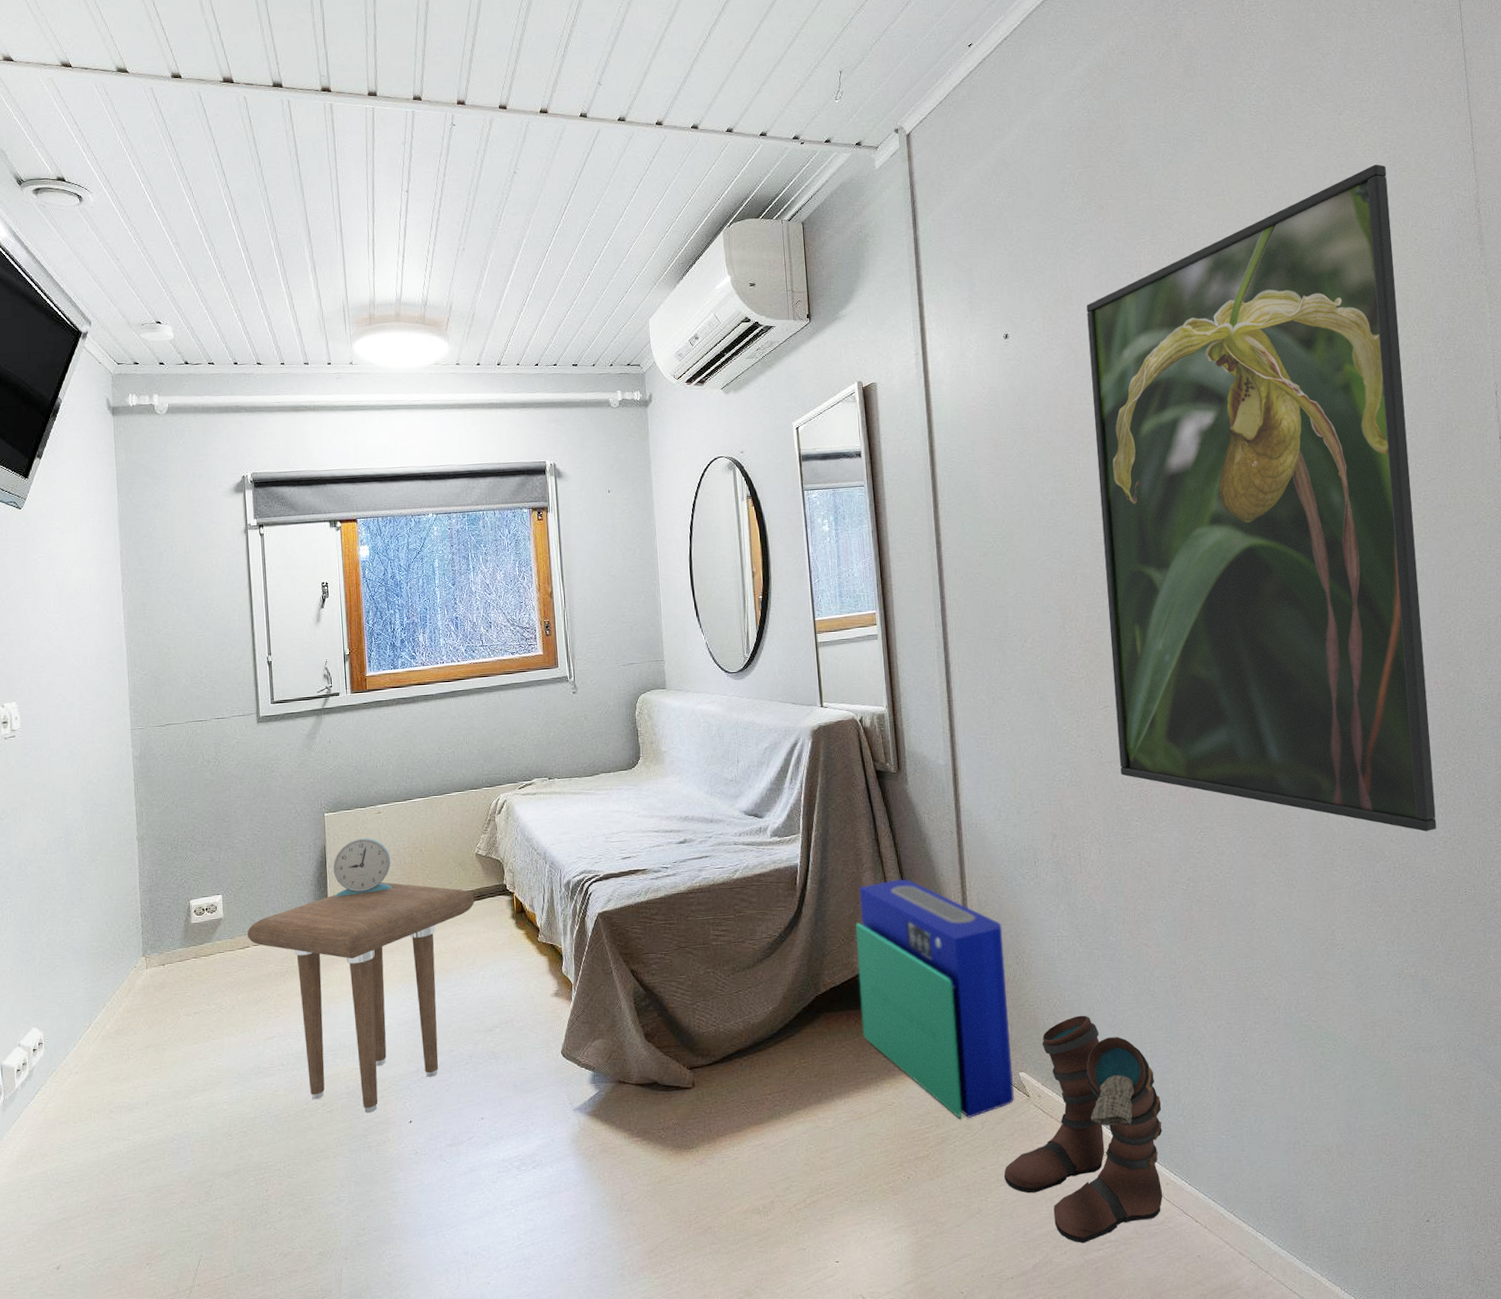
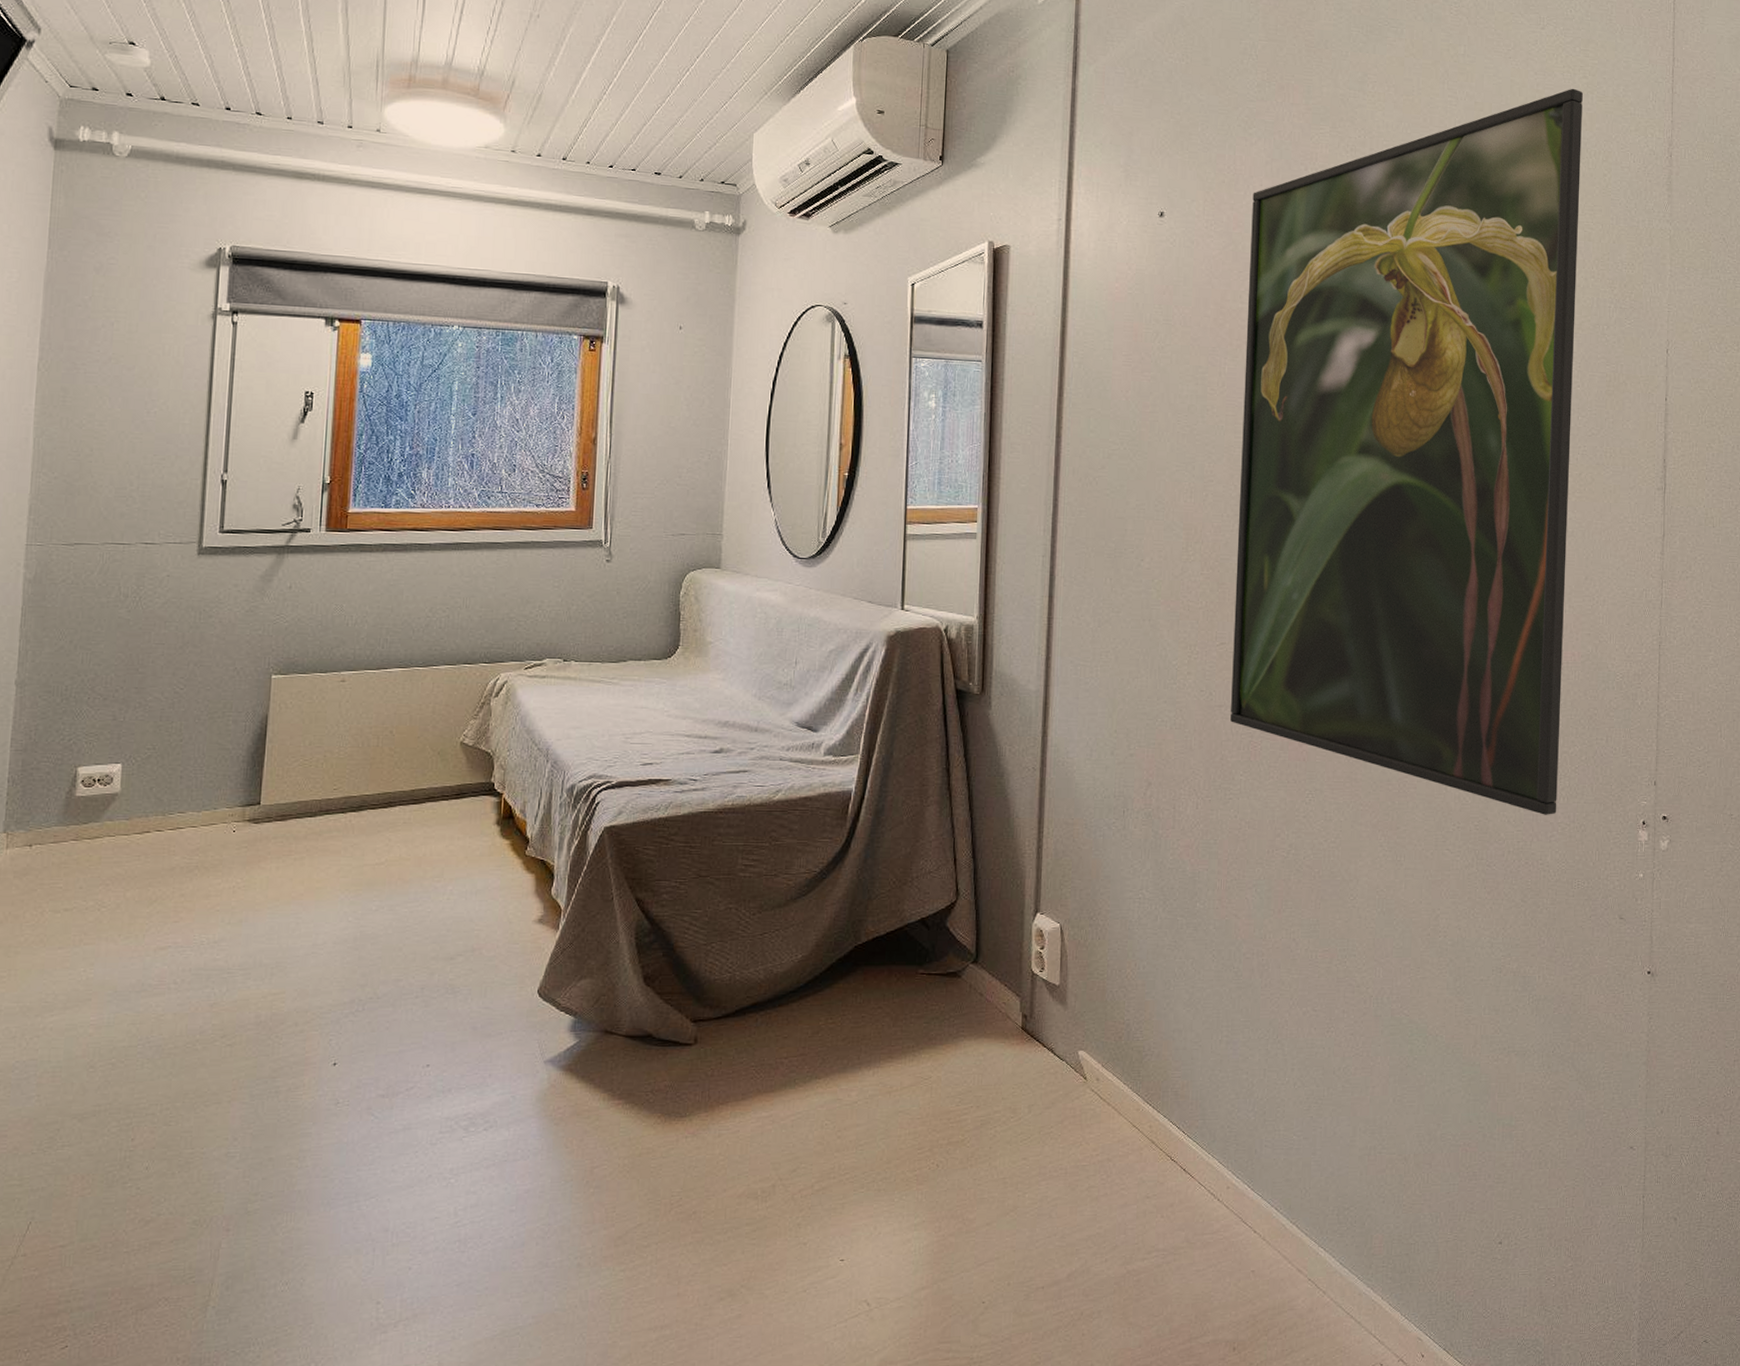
side table: present [247,881,474,1113] -> none [148,765,451,1049]
alarm clock: present [333,838,393,897] -> none [272,710,351,780]
air purifier: present [855,878,1014,1119] -> none [904,817,1079,1101]
boots: present [1003,1015,1163,1244] -> none [1046,990,1232,1252]

